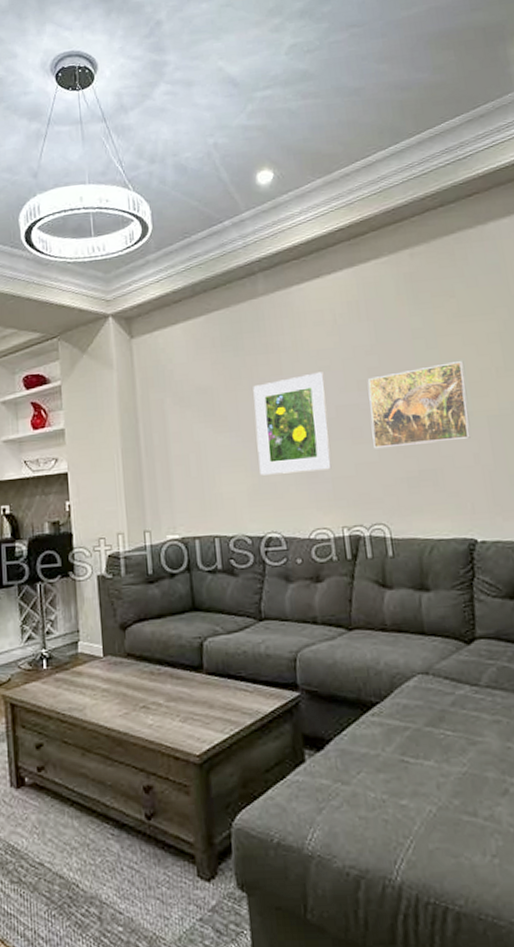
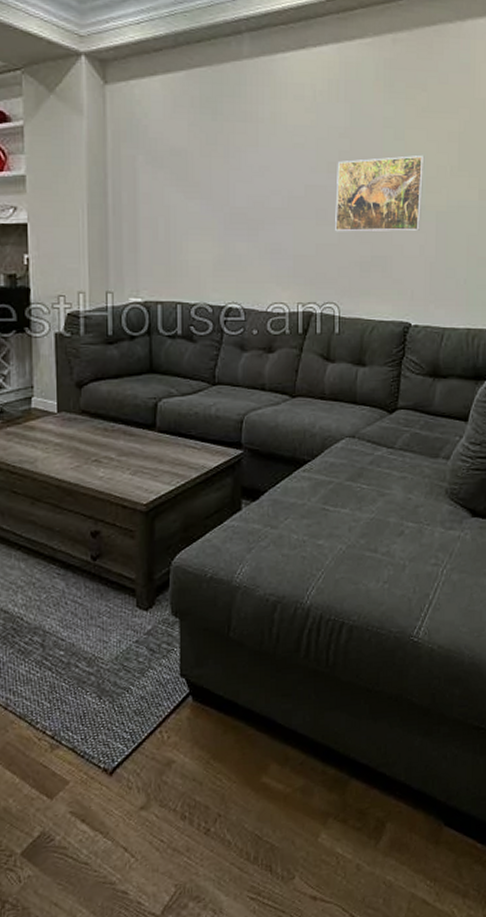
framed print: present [253,372,332,476] -> none [227,148,297,247]

